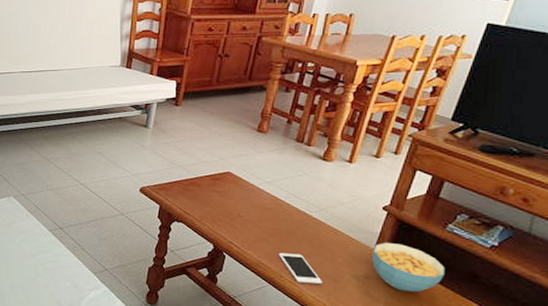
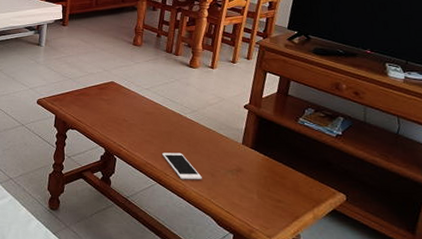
cereal bowl: present [372,242,445,293] -> none [241,137,303,182]

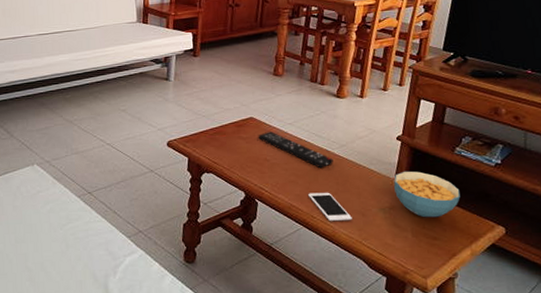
remote control: none [118,95,186,131] -> present [258,131,334,169]
cereal bowl: none [241,137,303,182] -> present [394,171,461,218]

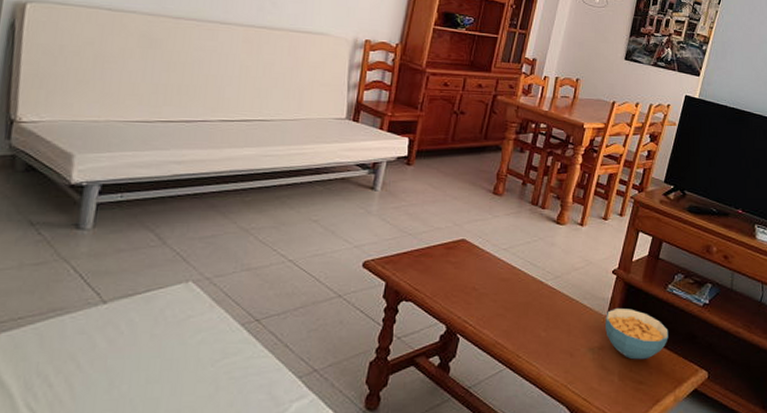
remote control: present [258,131,334,169] -> none [468,257,546,301]
cell phone: present [308,192,352,222] -> none [516,328,559,363]

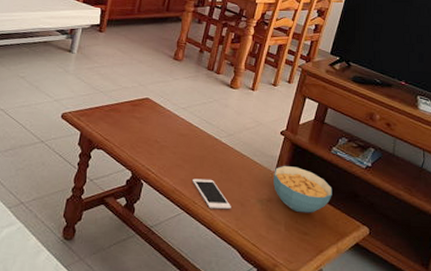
cell phone: none [516,328,559,363] -> present [193,178,231,209]

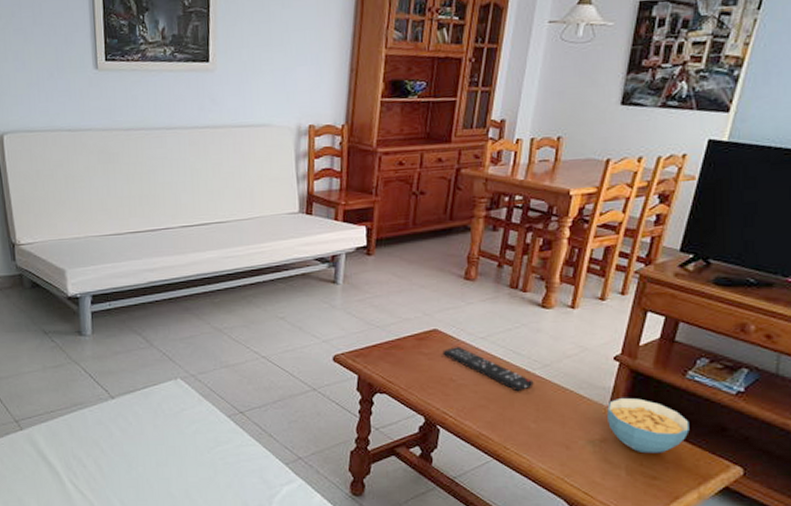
remote control: none [151,114,220,155] -> present [442,347,534,392]
cell phone: present [193,178,231,209] -> none [501,420,554,455]

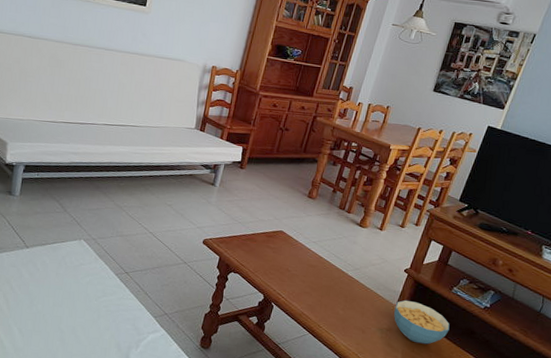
remote control: present [442,347,534,392] -> none [284,246,346,286]

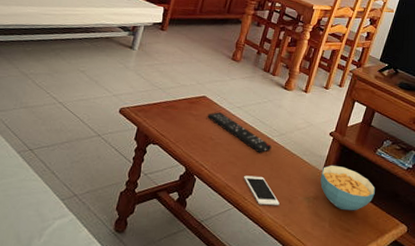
remote control: none [284,246,346,286] -> present [207,112,272,153]
cell phone: none [319,305,353,334] -> present [244,175,280,206]

